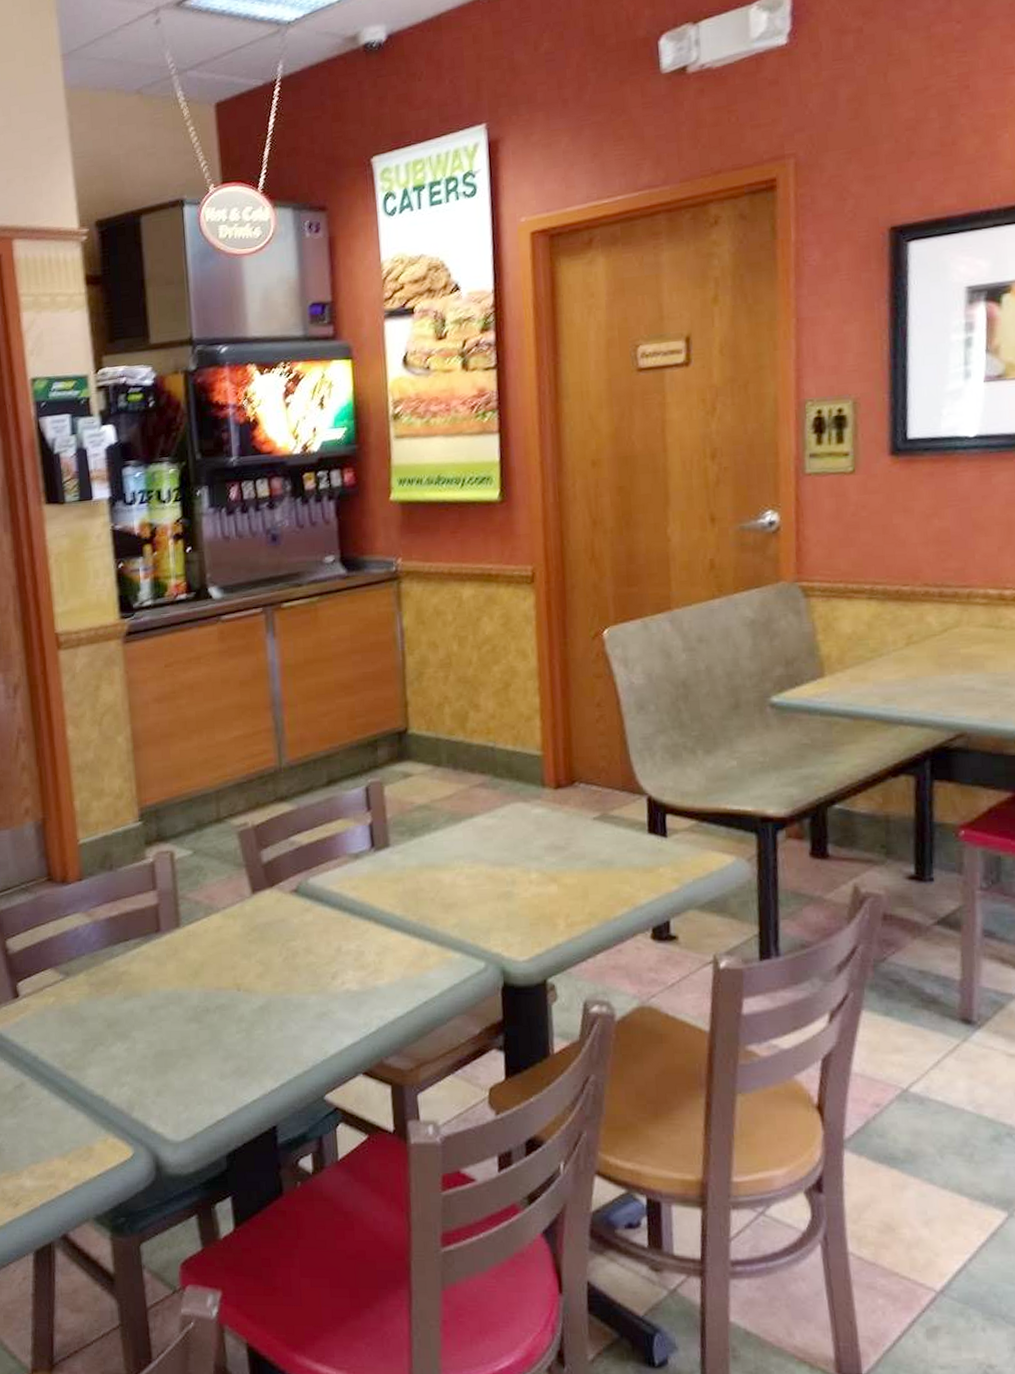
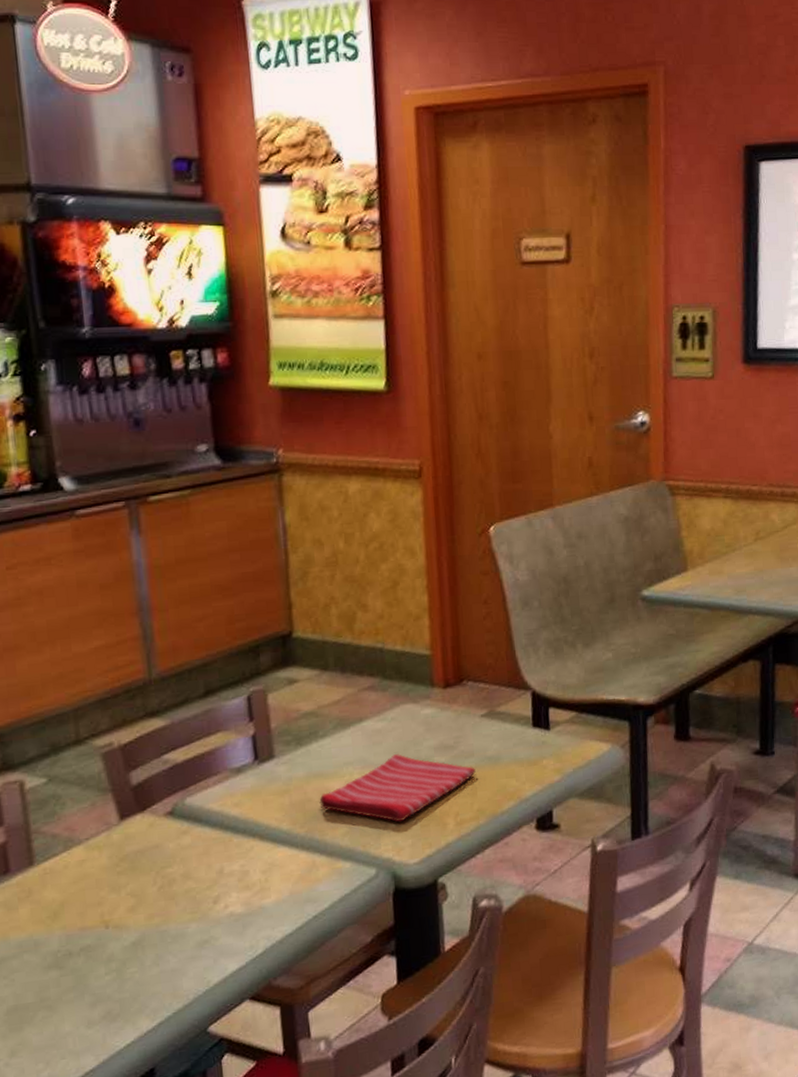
dish towel: none [431,851,587,919] -> present [319,754,476,822]

